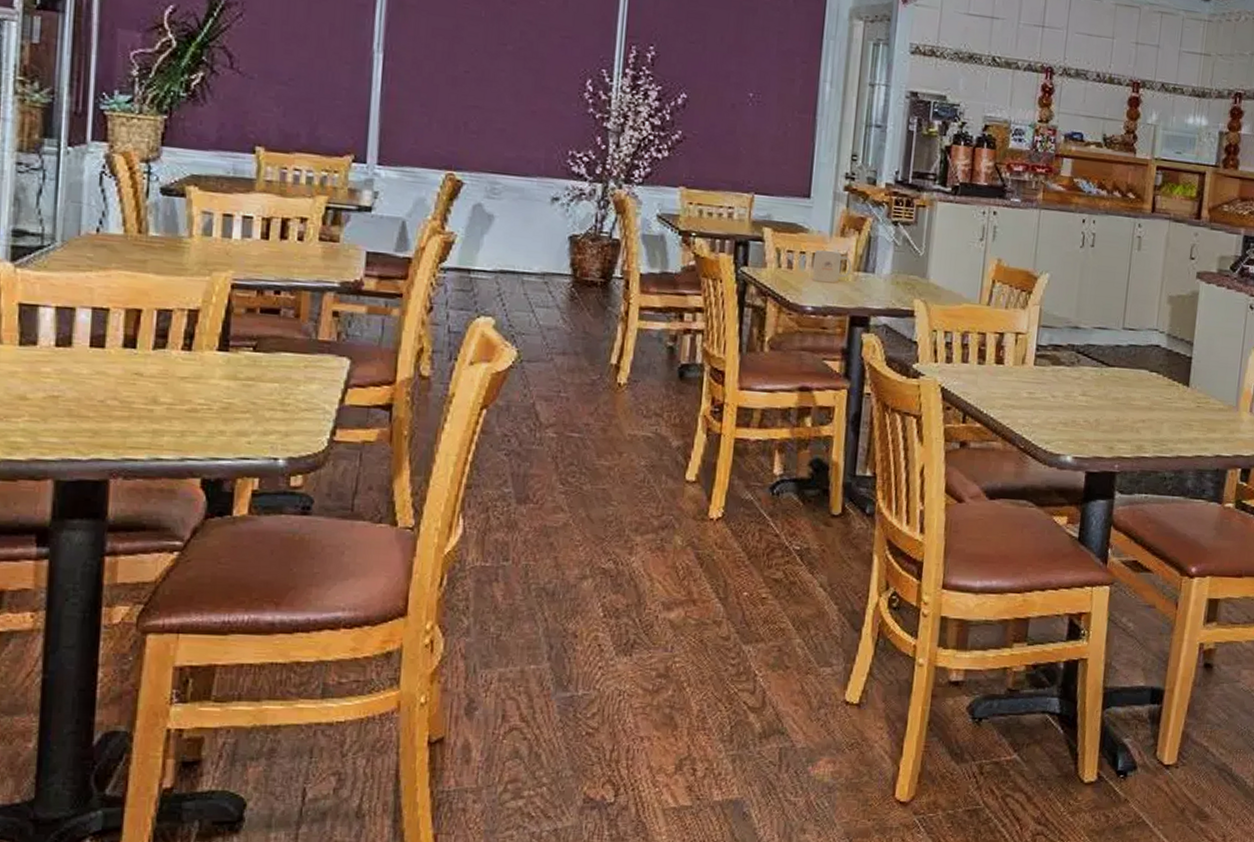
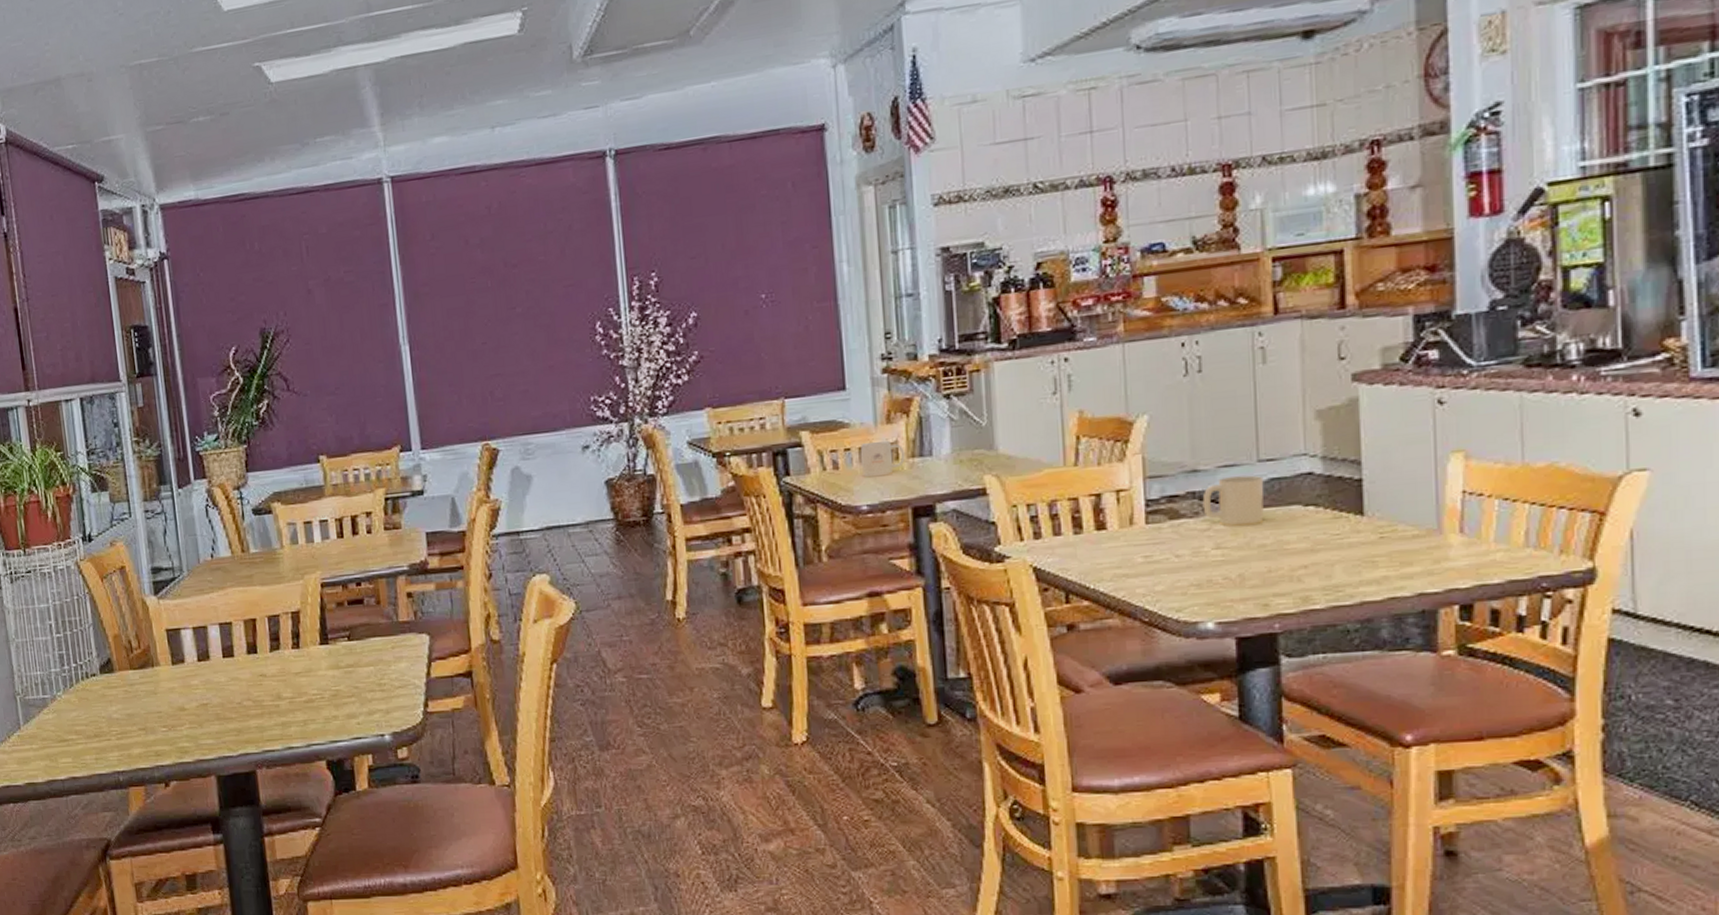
mug: none [1078,337,1125,382] -> present [1202,475,1264,528]

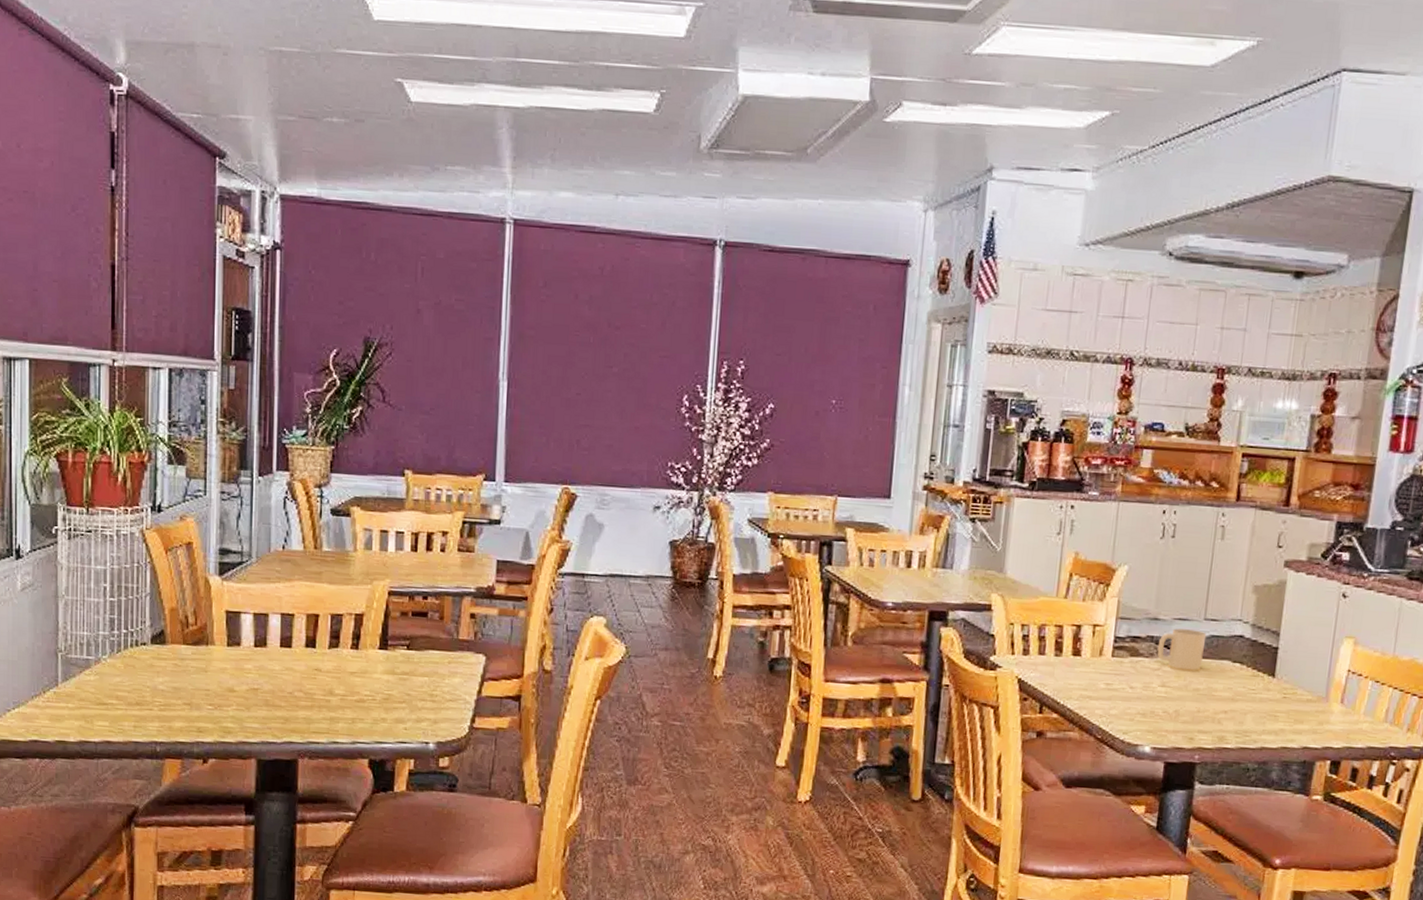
mug: present [860,441,905,478] -> none [892,548,931,580]

